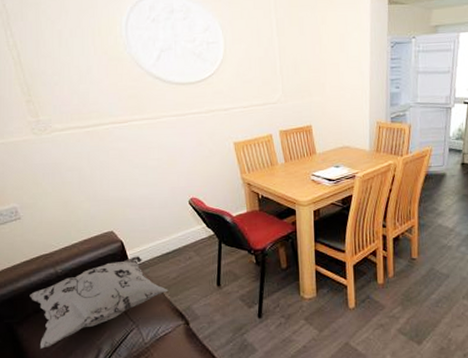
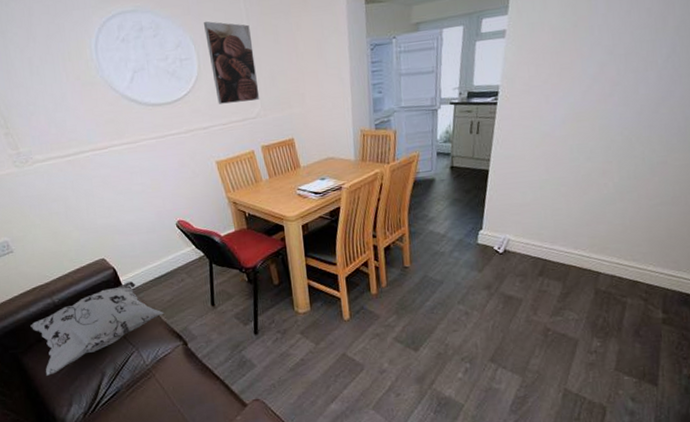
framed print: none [233,8,282,88] -> present [204,21,260,104]

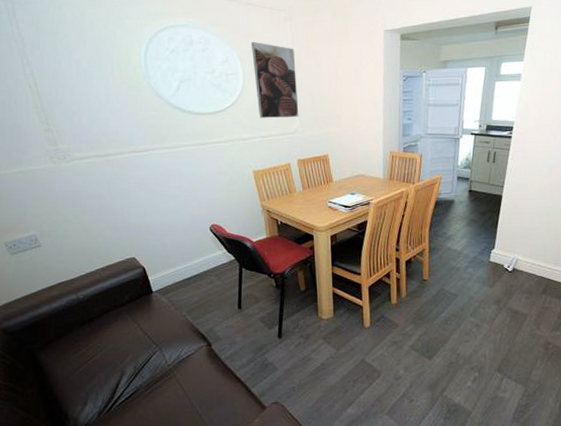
decorative pillow: present [30,281,164,376] -> none [51,281,191,373]

